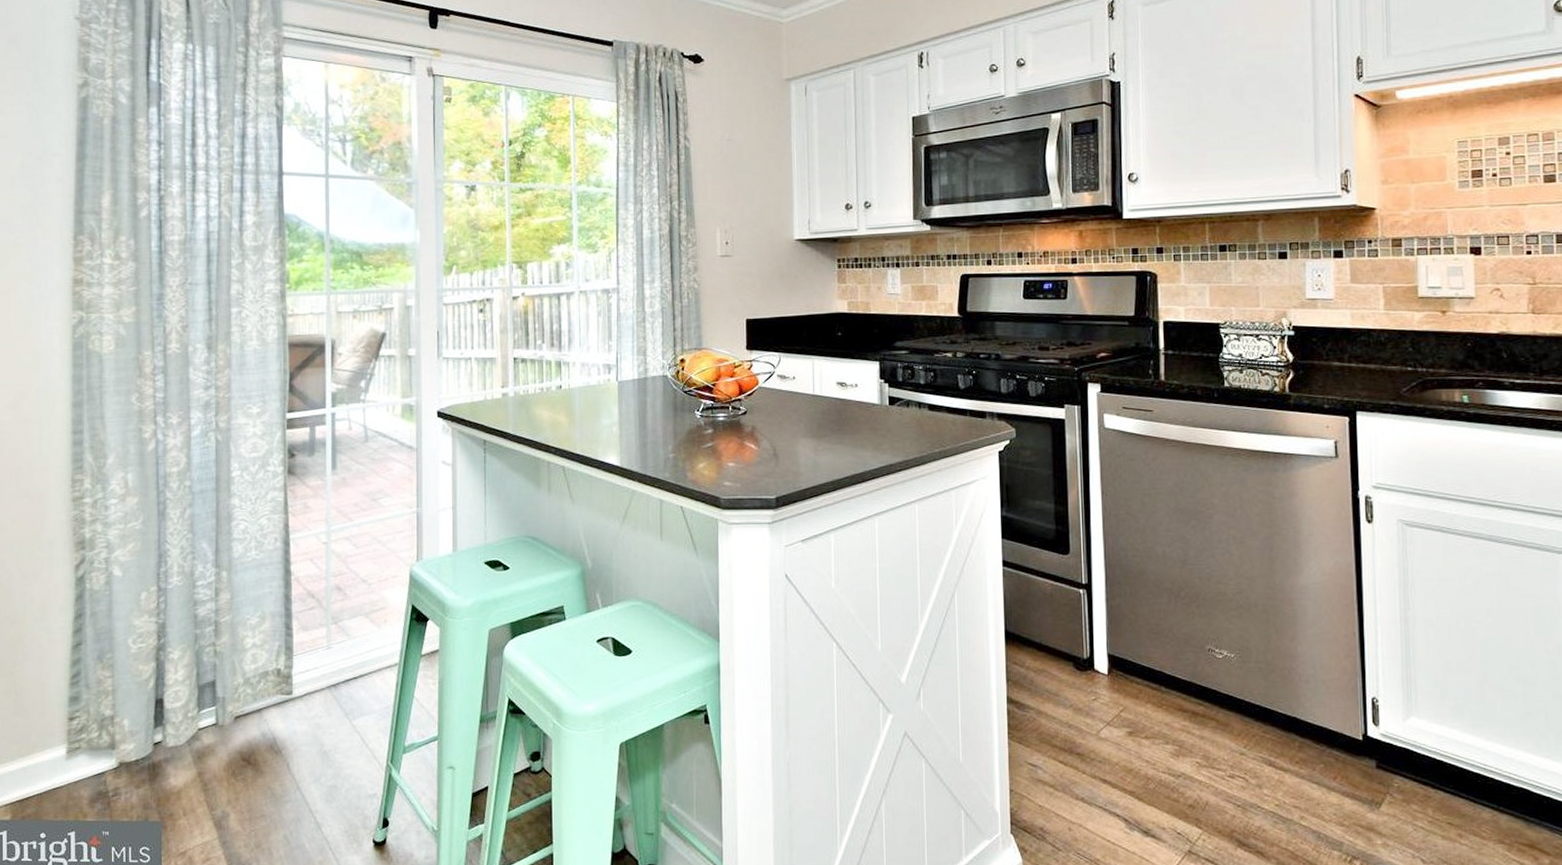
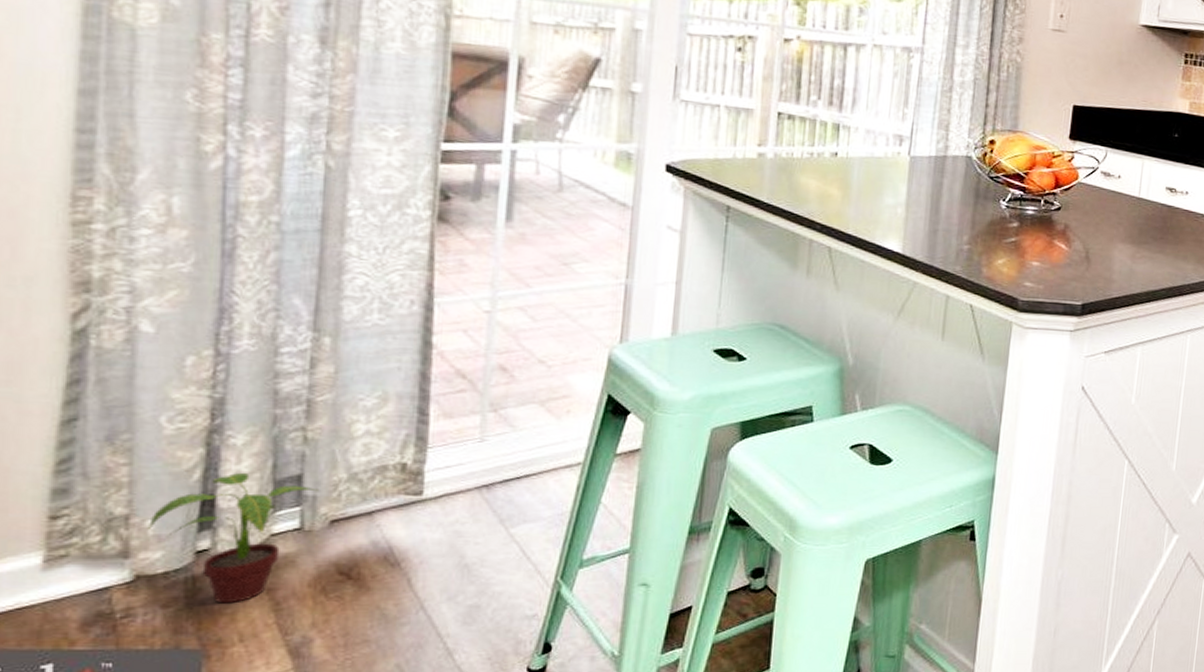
potted plant: none [124,680,226,785] -> present [147,472,318,604]

